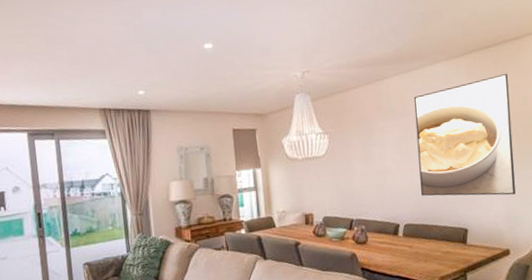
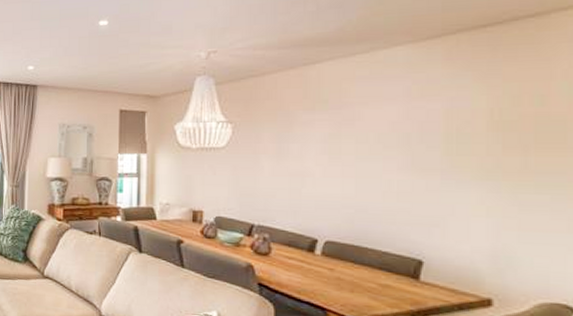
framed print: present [413,73,516,196] -> none [355,61,514,227]

